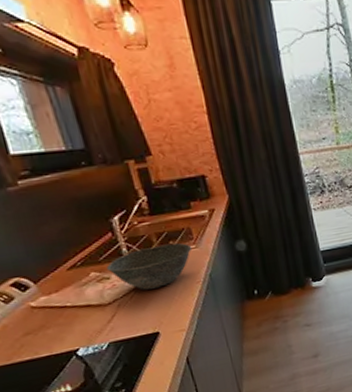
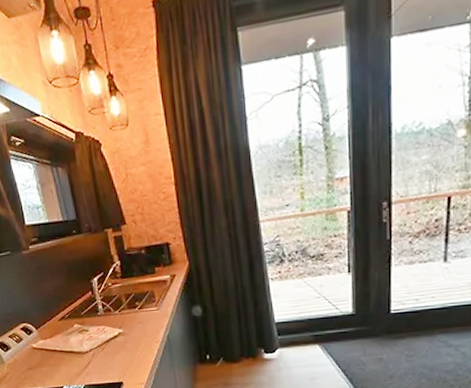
bowl: present [105,242,192,291] -> none [85,304,154,344]

